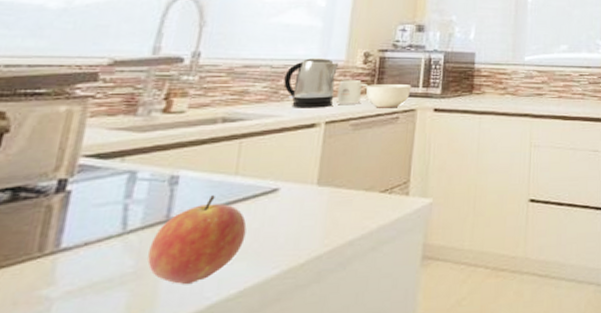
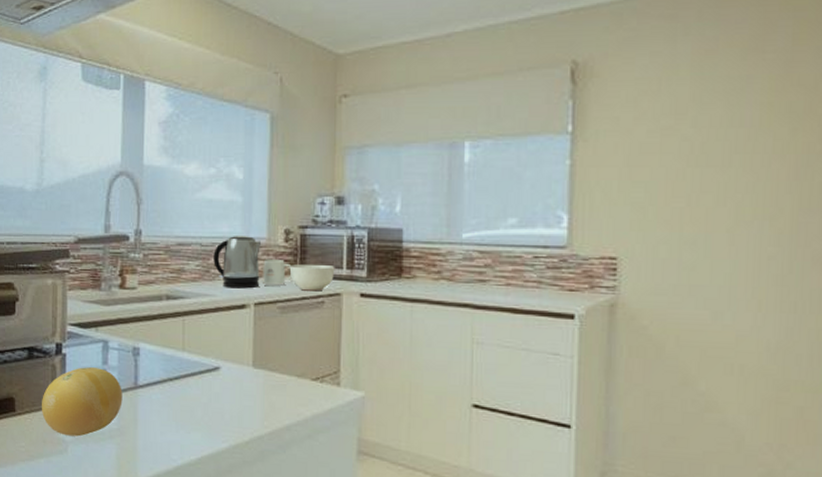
fruit: none [18,203,148,292] -> present [42,367,123,437]
fruit: present [147,195,247,285] -> none [126,368,197,446]

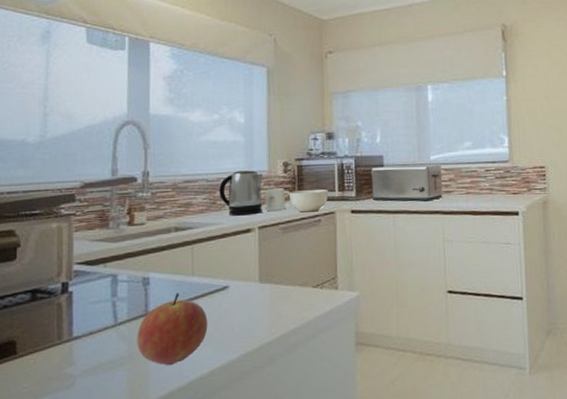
fruit: present [42,367,123,437] -> none [47,301,133,370]
fruit: none [126,368,197,446] -> present [137,293,208,366]
toaster: none [385,242,476,291] -> present [371,165,443,202]

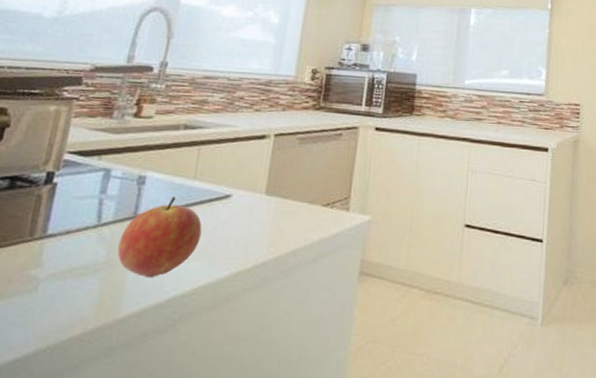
kettle: present [219,169,263,216] -> none [238,72,288,121]
mug: present [265,188,291,211] -> none [285,95,314,119]
bowl: present [288,188,329,213] -> none [312,100,355,125]
toaster: present [371,165,443,202] -> none [399,85,476,127]

